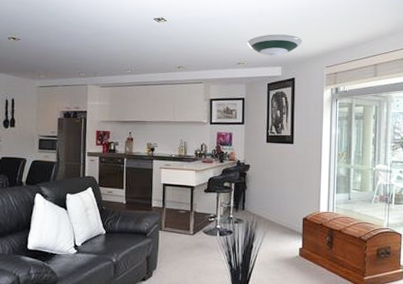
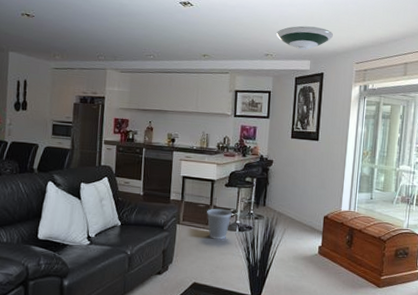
wastebasket: none [188,214,213,245] -> present [207,208,232,240]

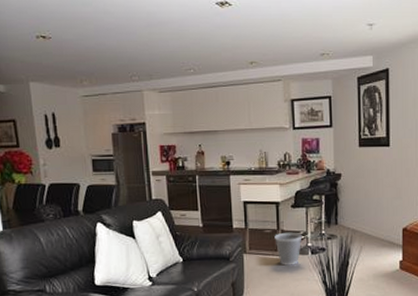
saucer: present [275,26,333,51] -> none [330,15,396,45]

